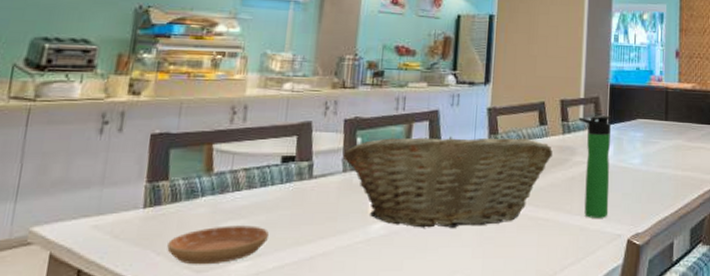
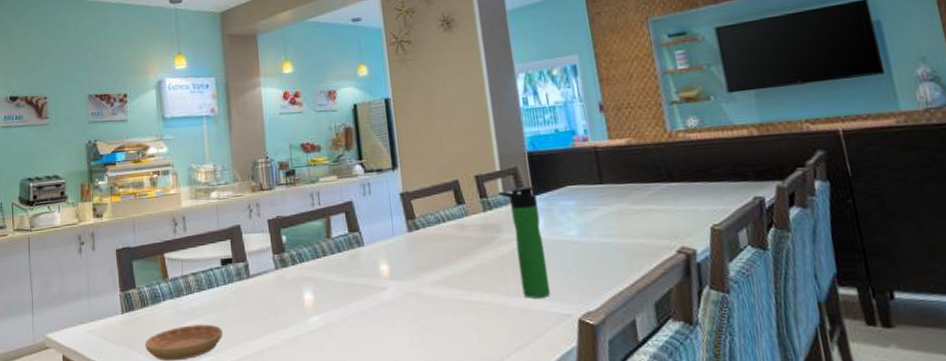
fruit basket: present [343,137,552,228] -> none [273,220,477,319]

